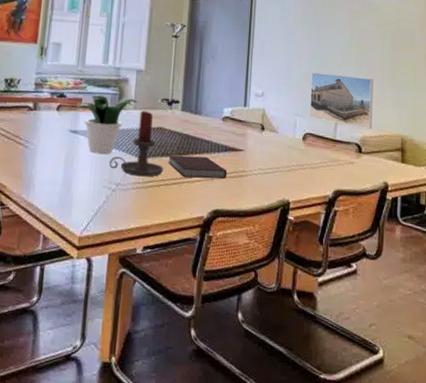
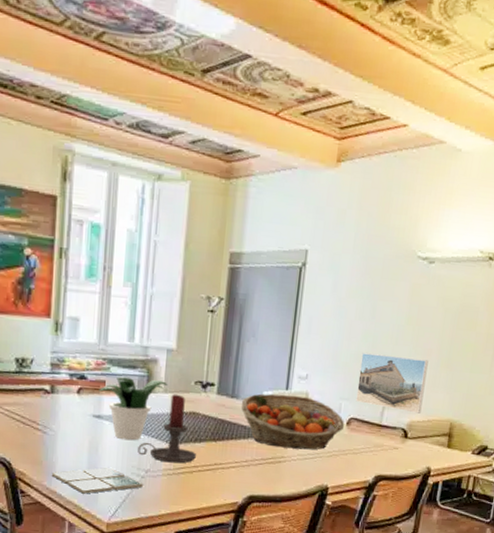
drink coaster: none [29,180,114,207] -> present [51,467,143,494]
notebook: present [167,155,228,179] -> none [201,441,265,465]
fruit basket: none [203,110,300,164] -> present [241,393,344,450]

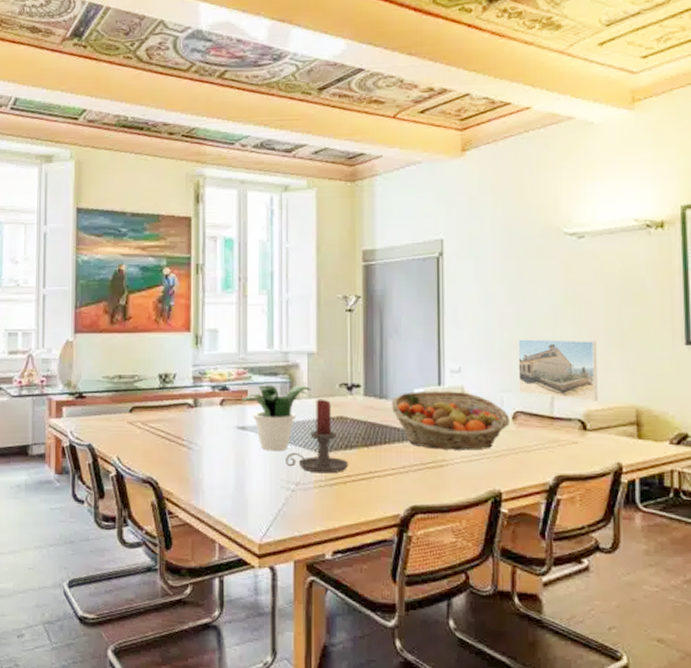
drink coaster: present [51,467,143,494] -> none [198,481,294,512]

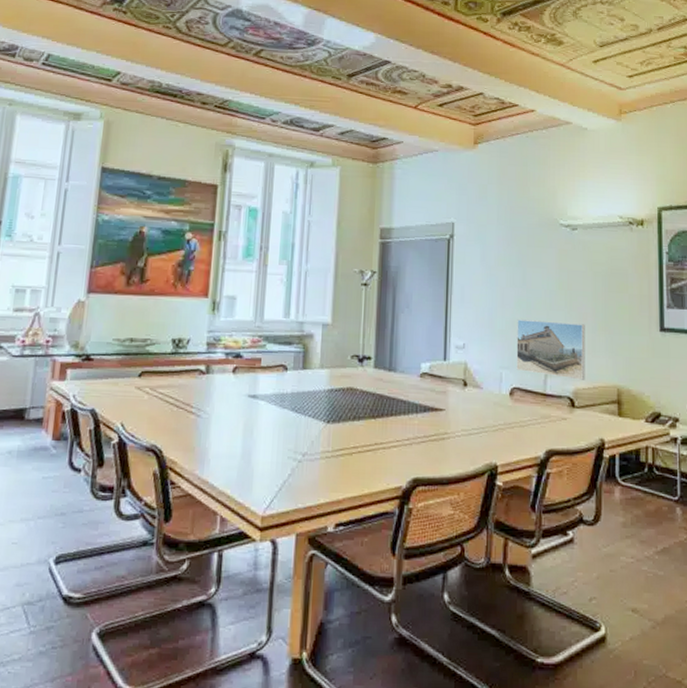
potted plant: present [241,384,312,452] -> none [254,353,324,421]
candle holder: present [286,399,349,474] -> none [294,369,356,445]
fruit basket: present [391,390,509,451] -> none [399,365,507,424]

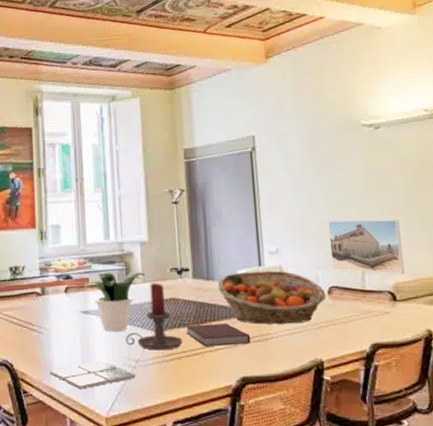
drink coaster: none [203,451,300,483] -> present [49,360,135,389]
potted plant: none [254,353,324,421] -> present [83,272,146,332]
candle holder: none [294,369,356,445] -> present [126,283,183,351]
notebook: none [360,418,427,443] -> present [185,323,251,346]
fruit basket: none [399,365,507,424] -> present [217,270,326,324]

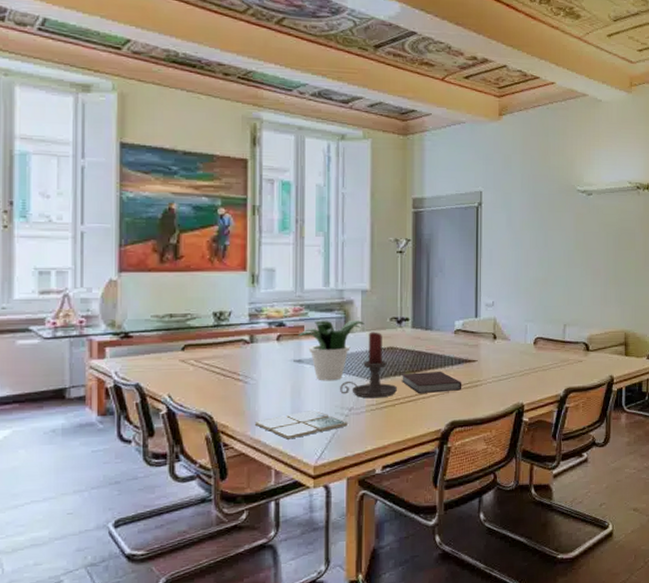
fruit basket: present [217,270,326,324] -> none [435,322,531,372]
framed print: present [328,219,405,274] -> none [539,278,598,327]

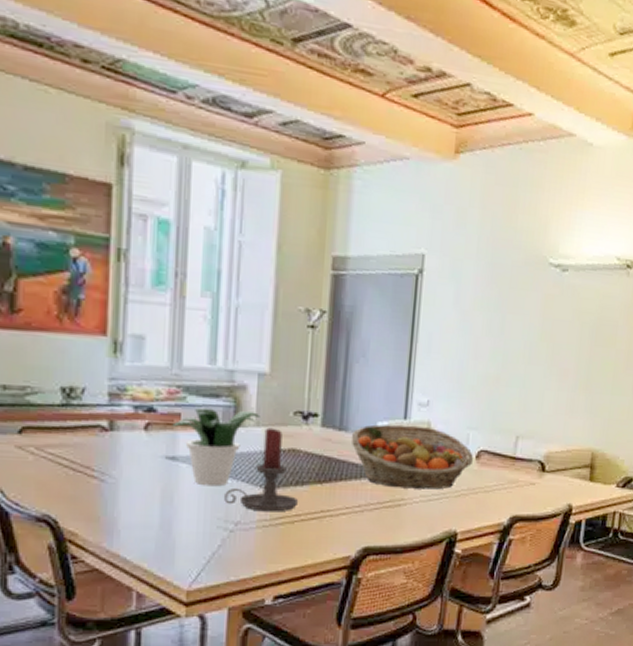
drink coaster: present [254,409,348,440] -> none [112,520,232,556]
notebook: present [401,371,462,393] -> none [303,483,381,510]
fruit basket: none [435,322,531,372] -> present [350,424,473,490]

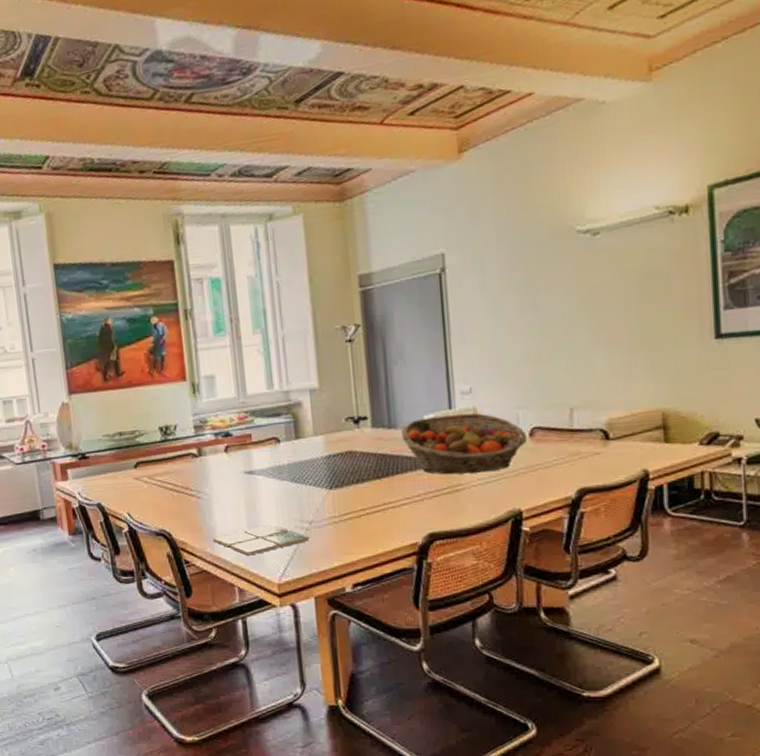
drink coaster: none [112,520,232,556] -> present [212,524,309,556]
potted plant: present [172,407,260,487] -> none [246,424,317,493]
candle holder: present [224,427,299,512] -> none [297,435,362,510]

